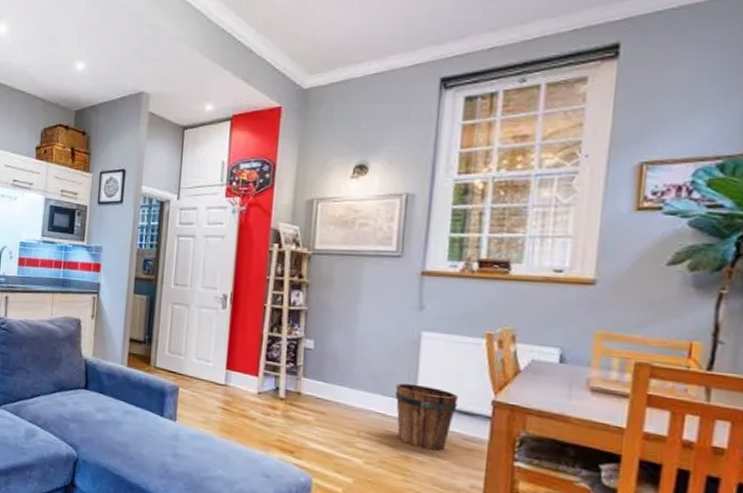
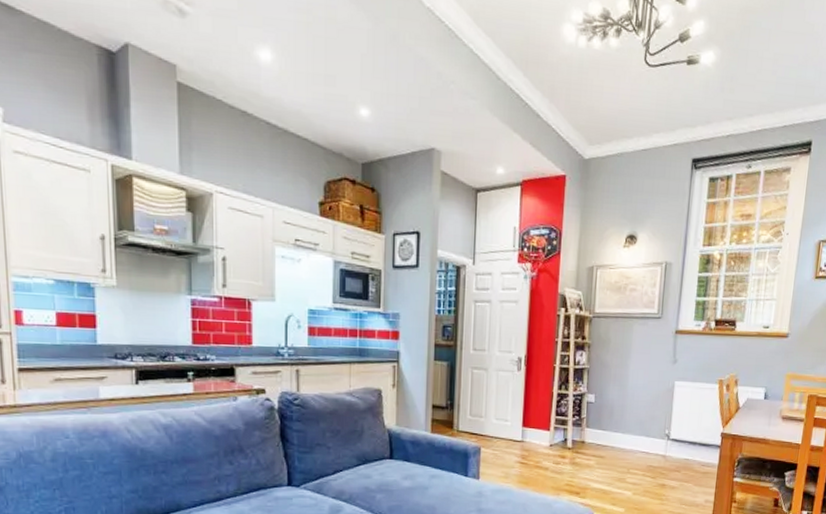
bucket: present [395,383,458,451] -> none [655,425,699,477]

